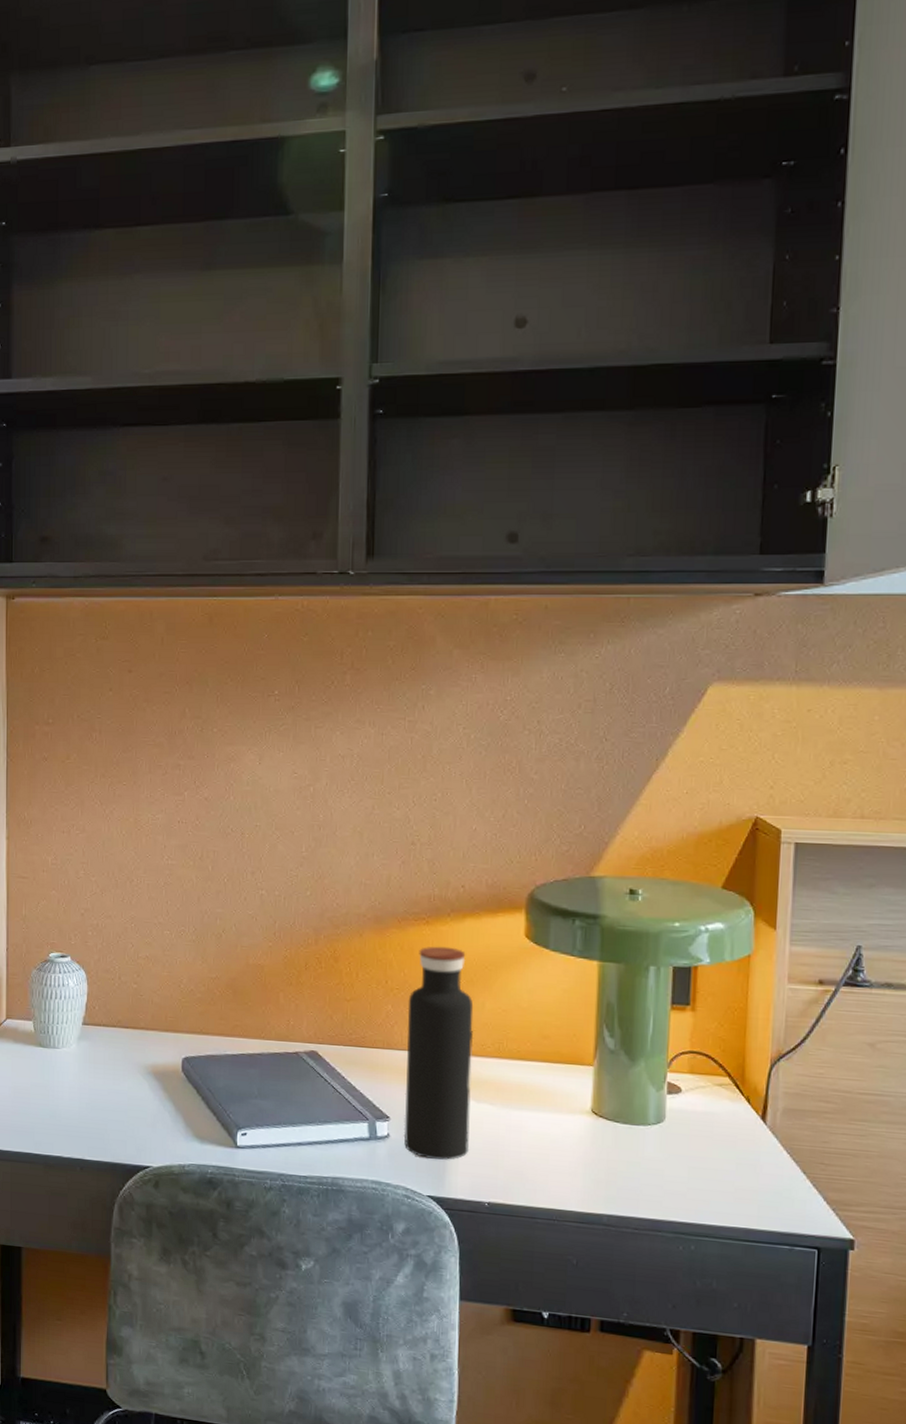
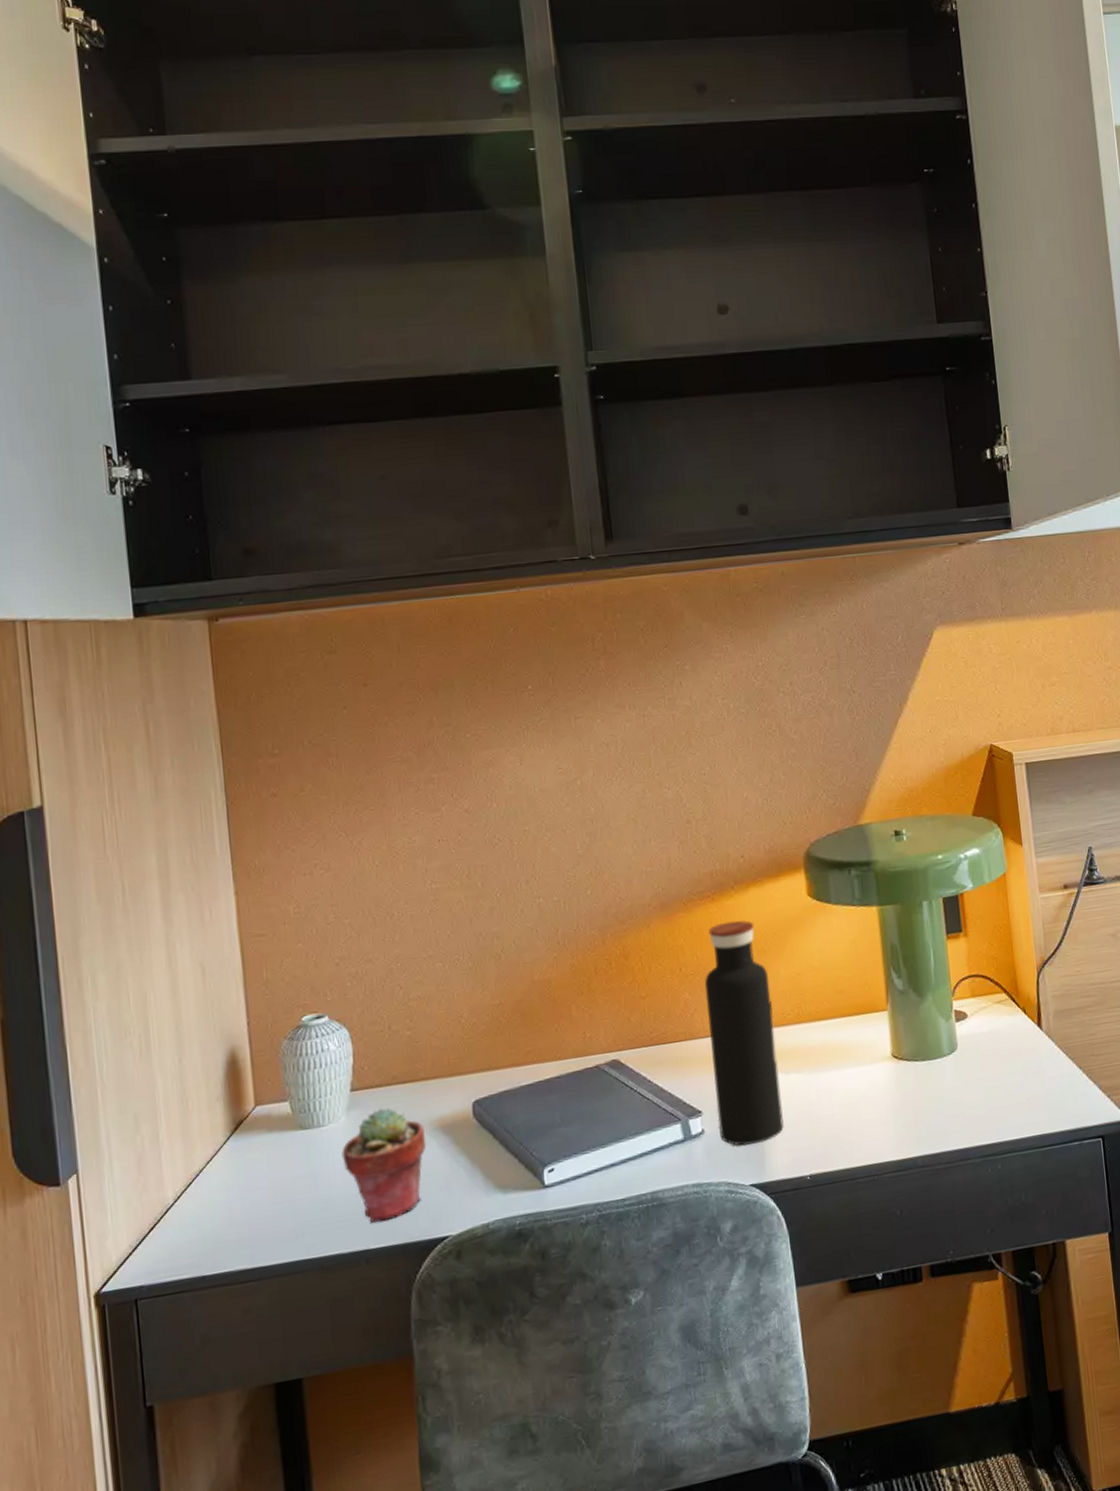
potted succulent: none [70,1044,140,1140] -> present [341,1108,427,1224]

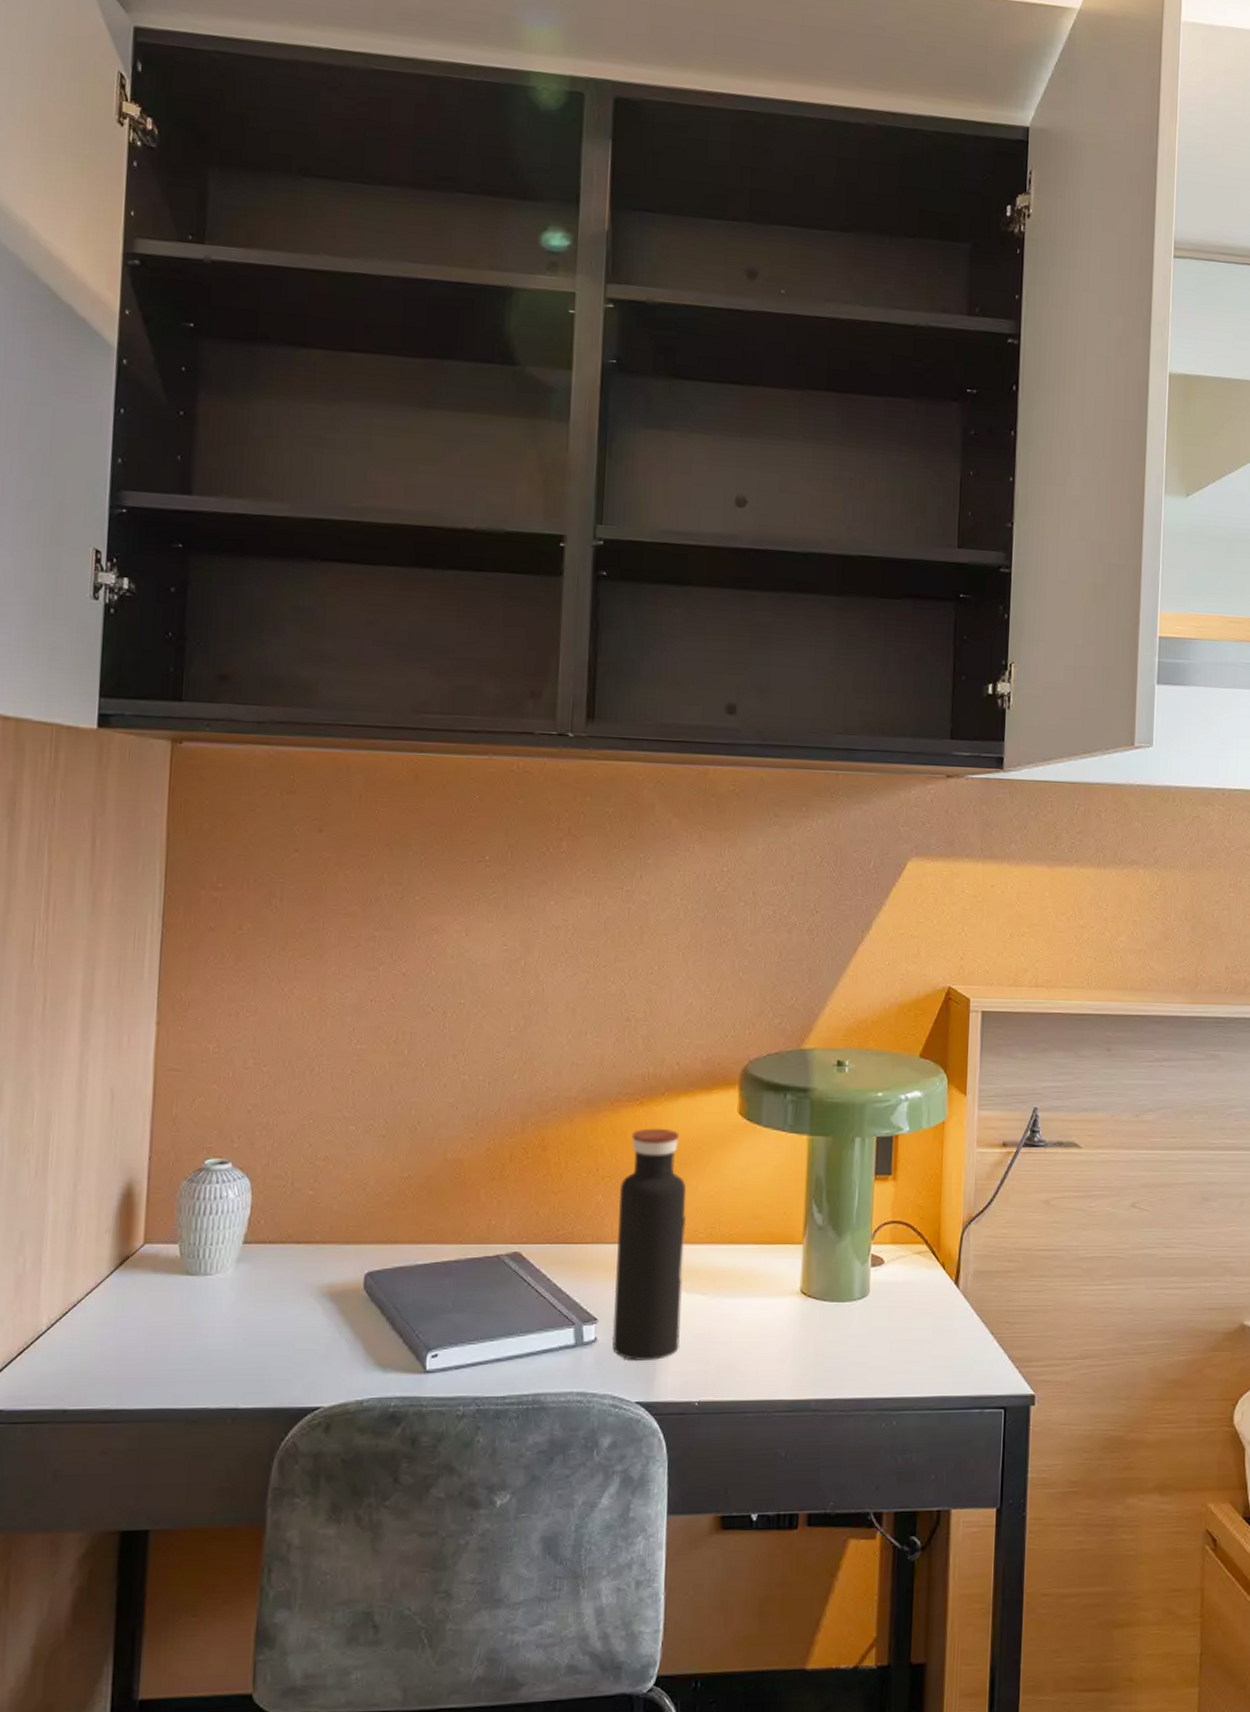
potted succulent: present [341,1108,427,1224] -> none [224,1265,312,1383]

